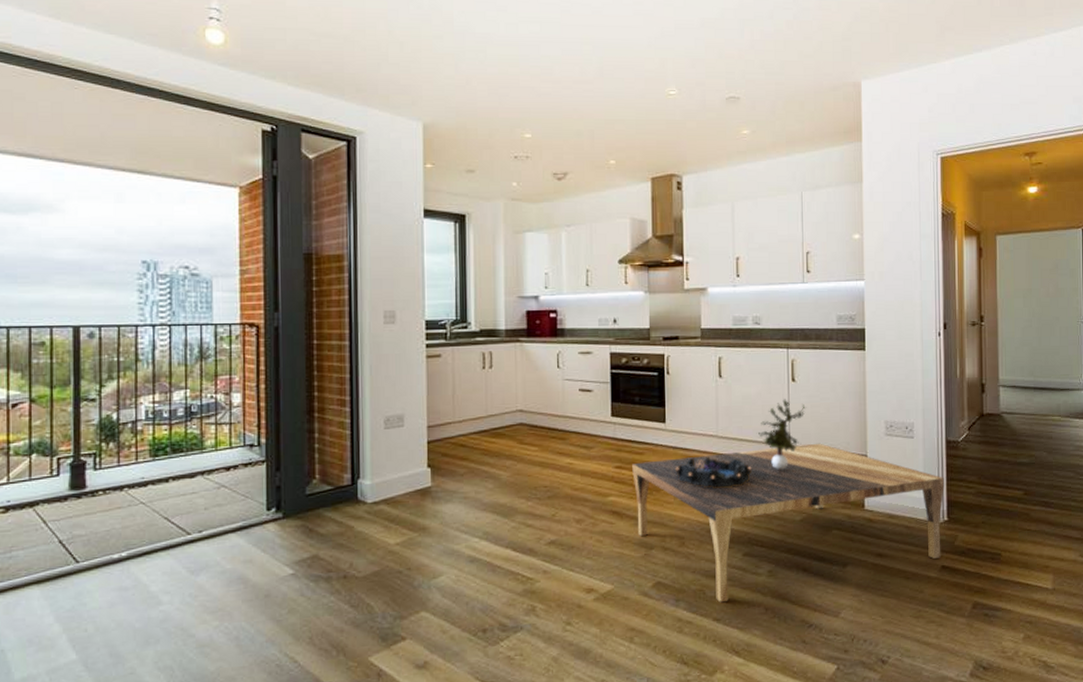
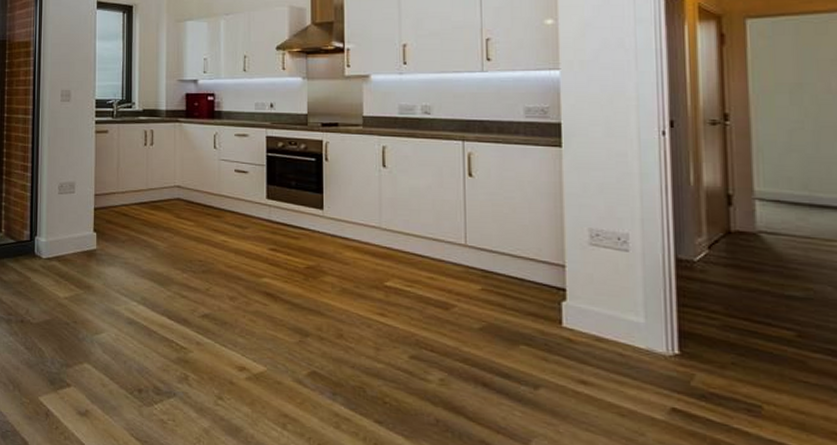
coffee table: present [632,443,945,603] -> none [287,245,674,405]
decorative bowl: present [676,457,752,489] -> none [334,247,420,284]
potted plant: present [758,399,807,470] -> none [428,194,487,271]

